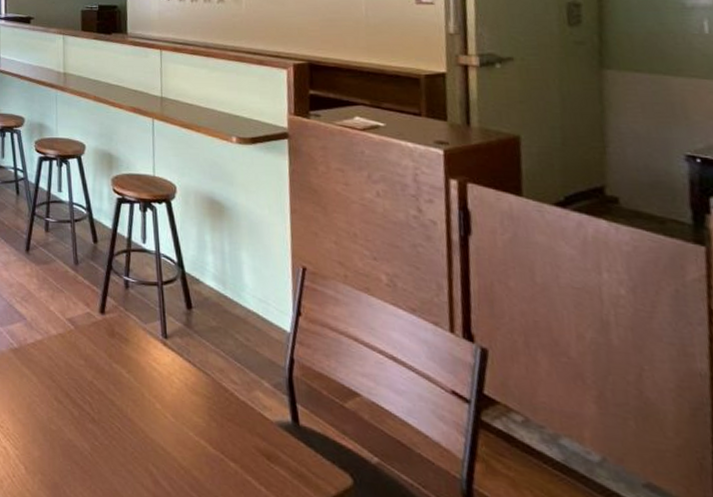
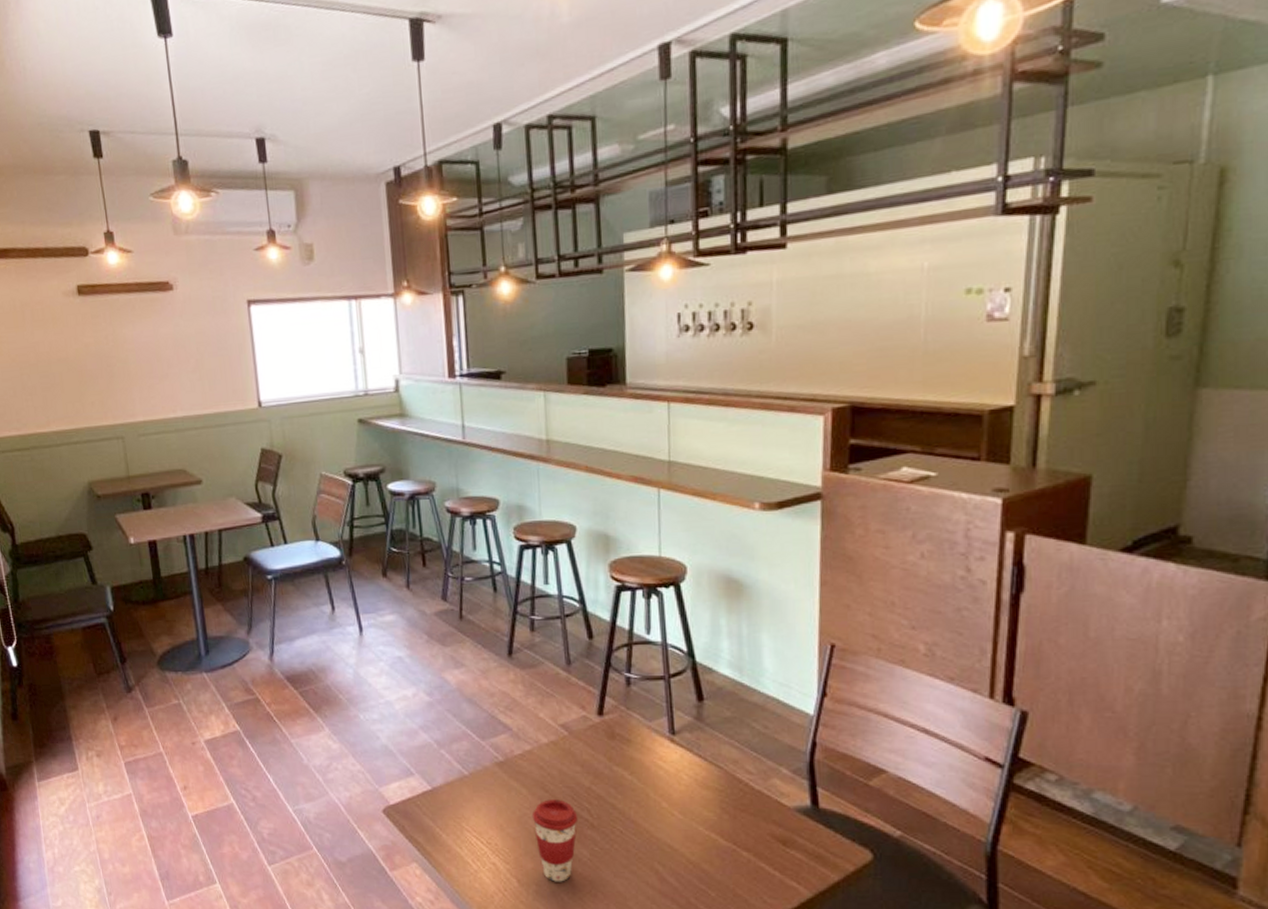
coffee cup: none [40,389,81,474] -> present [531,799,578,882]

